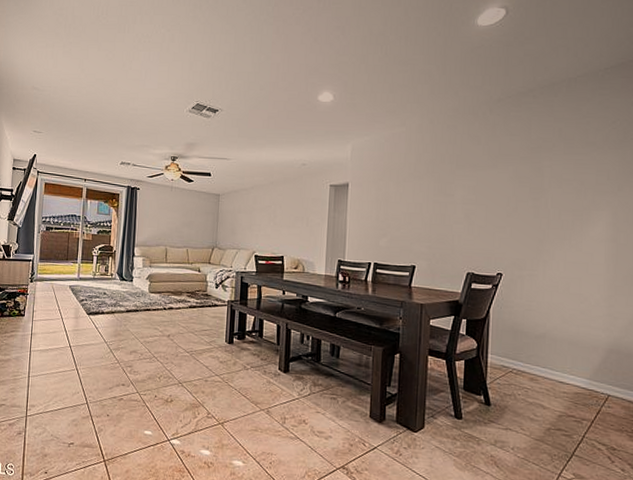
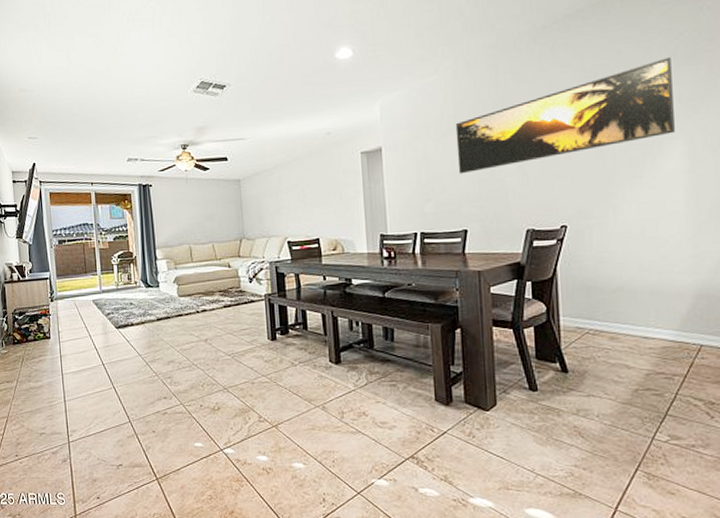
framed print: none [413,140,604,216] -> present [455,57,675,174]

